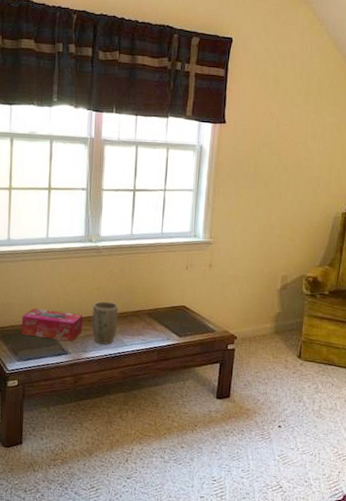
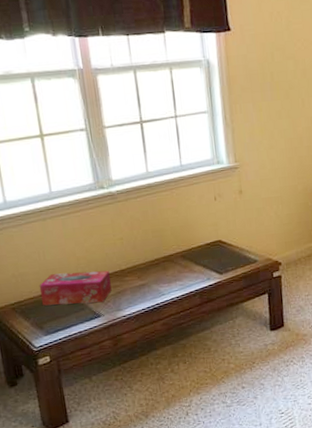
plant pot: present [92,301,119,344] -> none [118,250,151,299]

